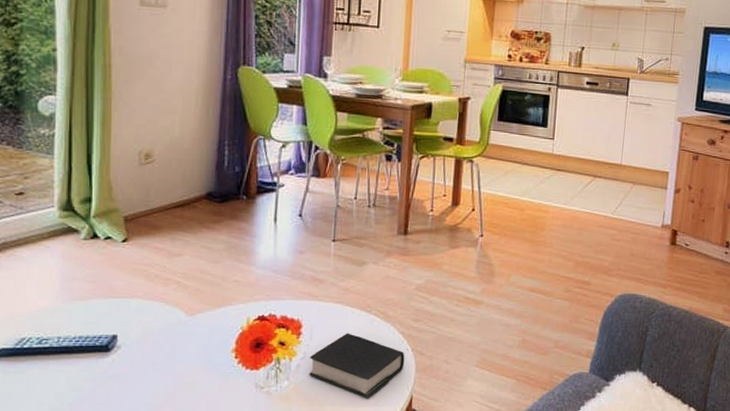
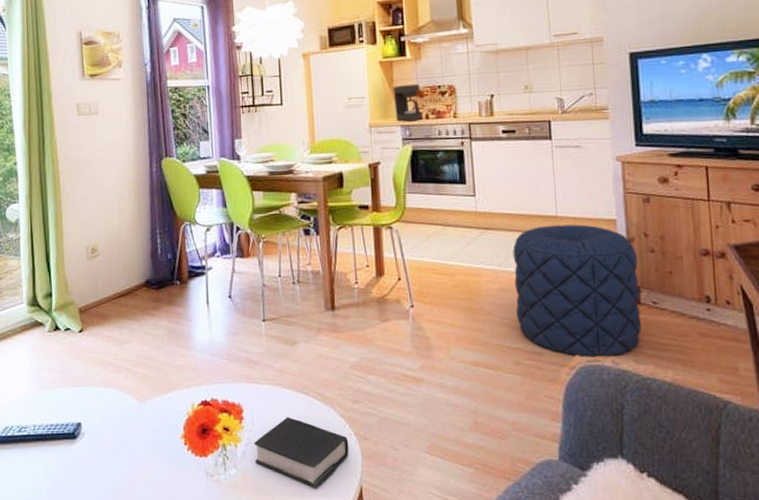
coffee maker: none [491,25,519,63] -> present [392,84,424,122]
pouf: none [573,172,681,288] -> present [512,224,641,357]

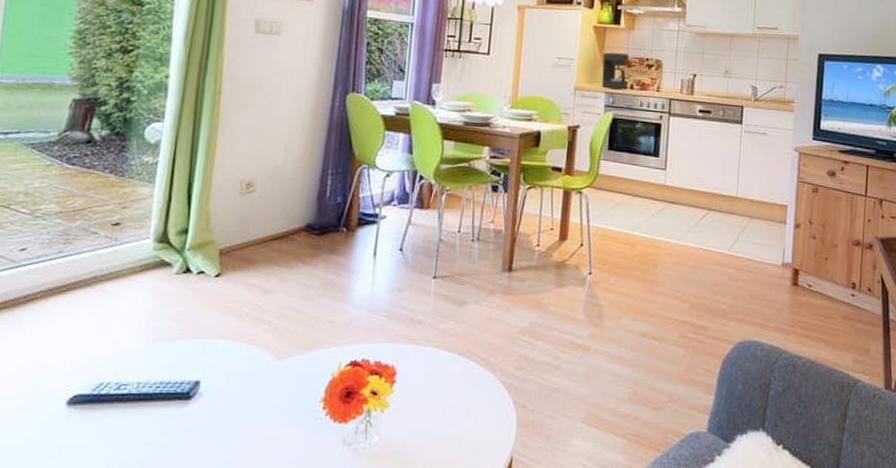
book: present [254,417,349,488] -> none [401,381,506,459]
pouf: present [512,224,641,357] -> none [688,205,801,334]

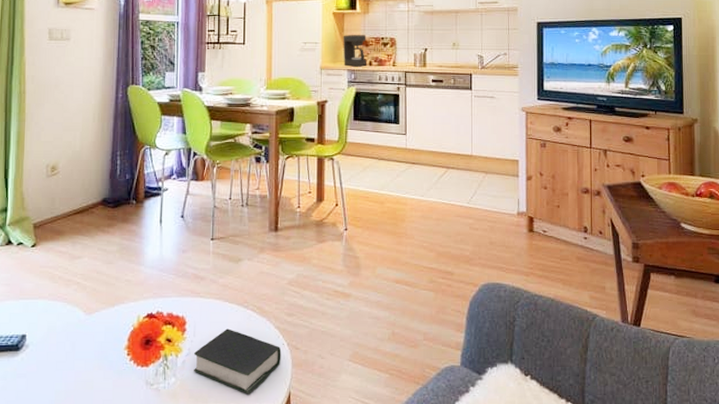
book: none [401,381,506,459] -> present [194,328,281,395]

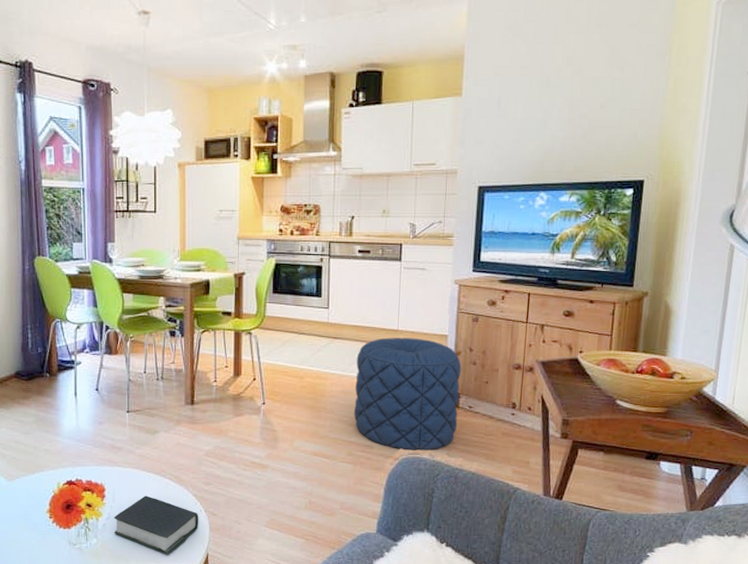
coffee maker: present [343,35,367,67] -> none [262,201,289,237]
pouf: none [434,163,534,277] -> present [354,338,462,451]

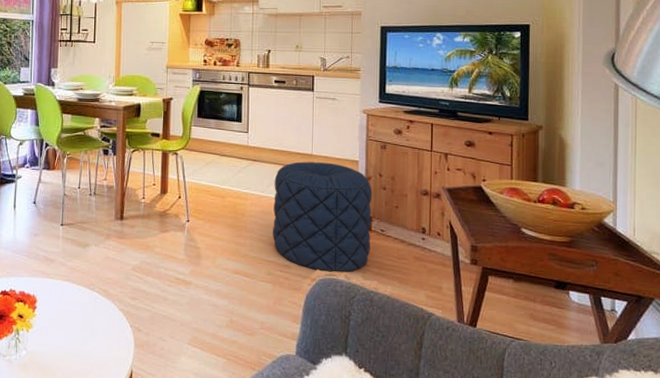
book: present [114,495,199,555] -> none [43,308,125,370]

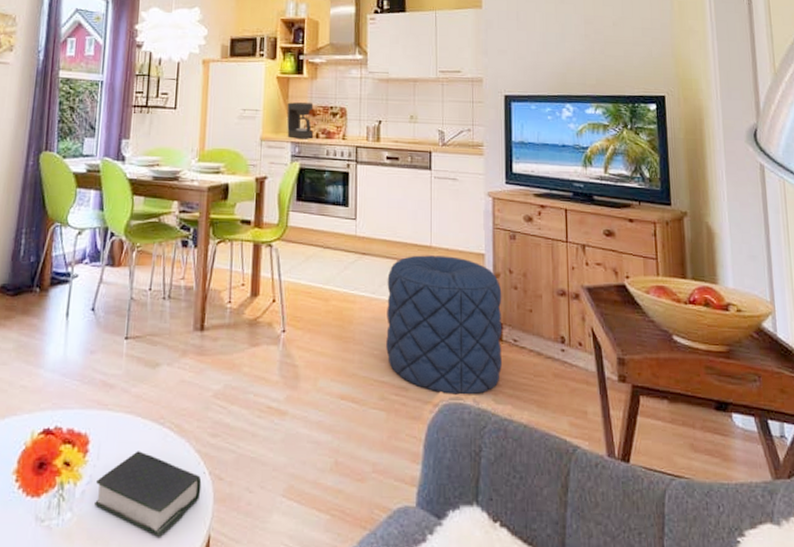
book: none [43,308,125,370] -> present [95,451,202,537]
coffee maker: none [188,35,212,67] -> present [286,102,314,139]

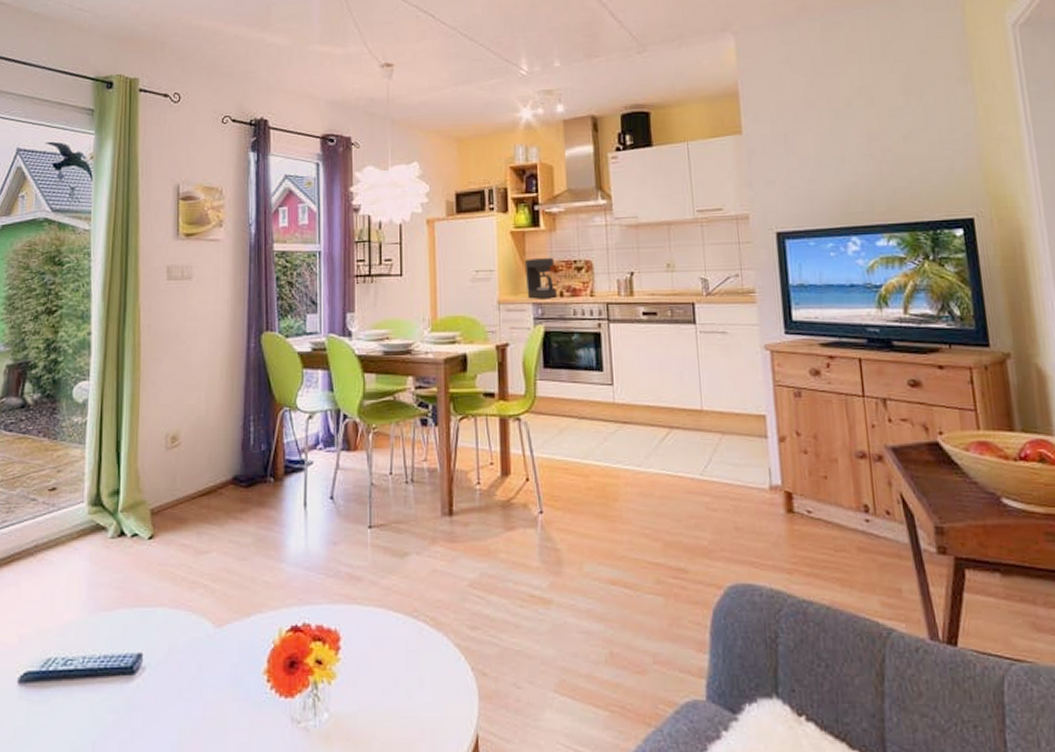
book: present [95,451,202,537] -> none [352,646,465,737]
pouf: present [386,255,503,395] -> none [654,420,795,575]

